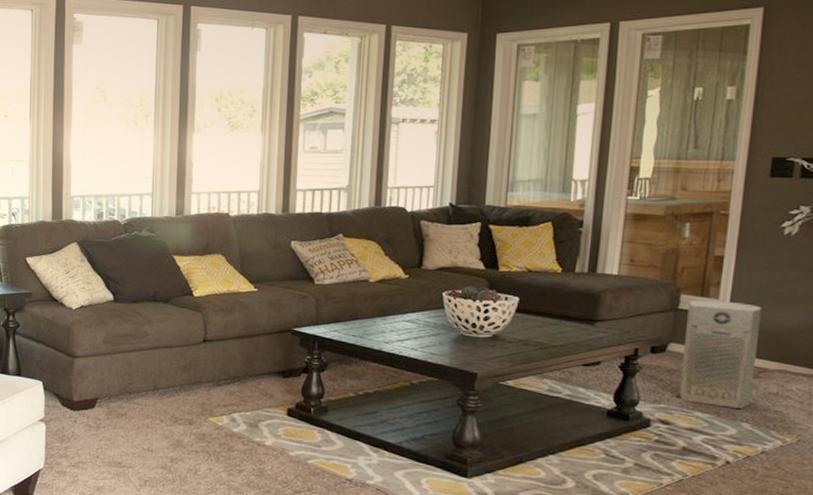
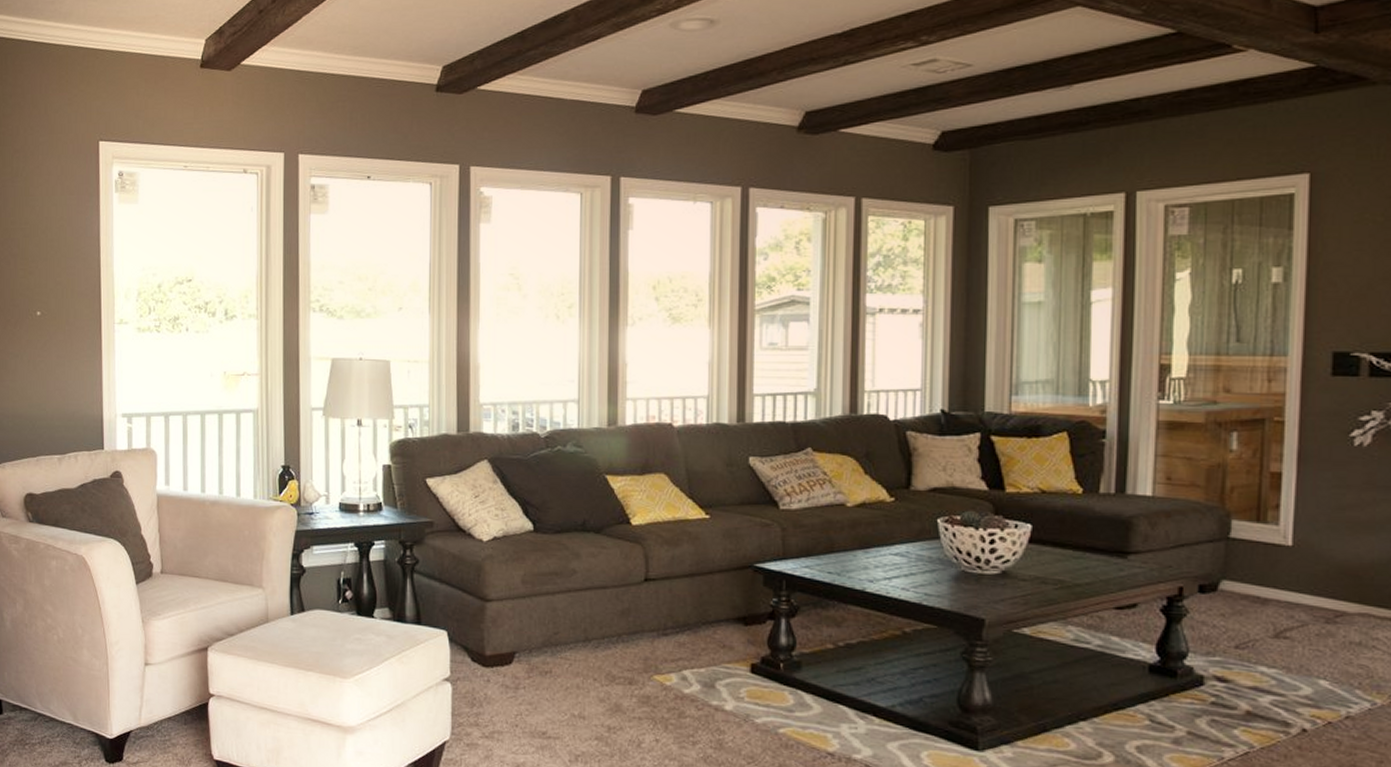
air purifier: present [679,300,762,410] -> none [1237,527,1334,663]

